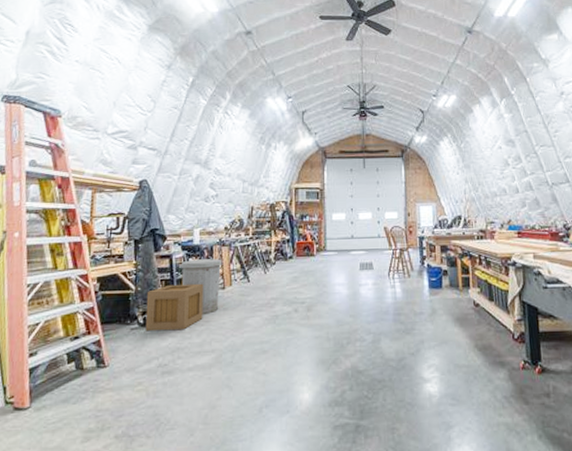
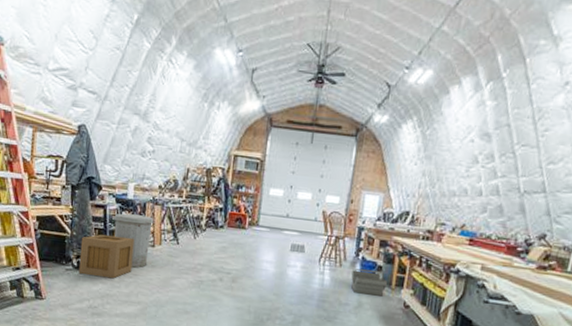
tool box: none [421,275,455,301] -> present [351,269,387,296]

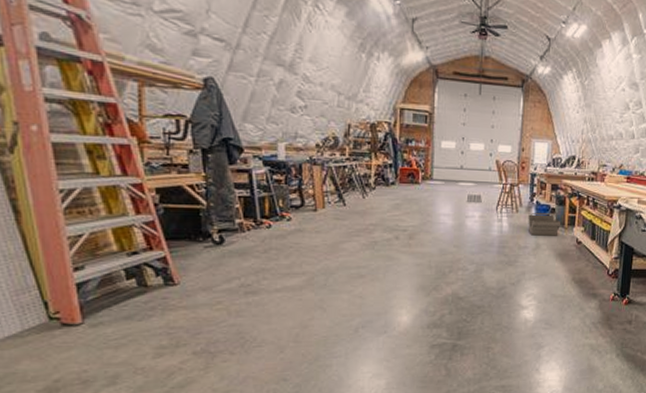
wooden crate: present [78,234,135,279] -> none [221,202,291,251]
trash can: present [114,213,154,269] -> none [263,177,314,237]

